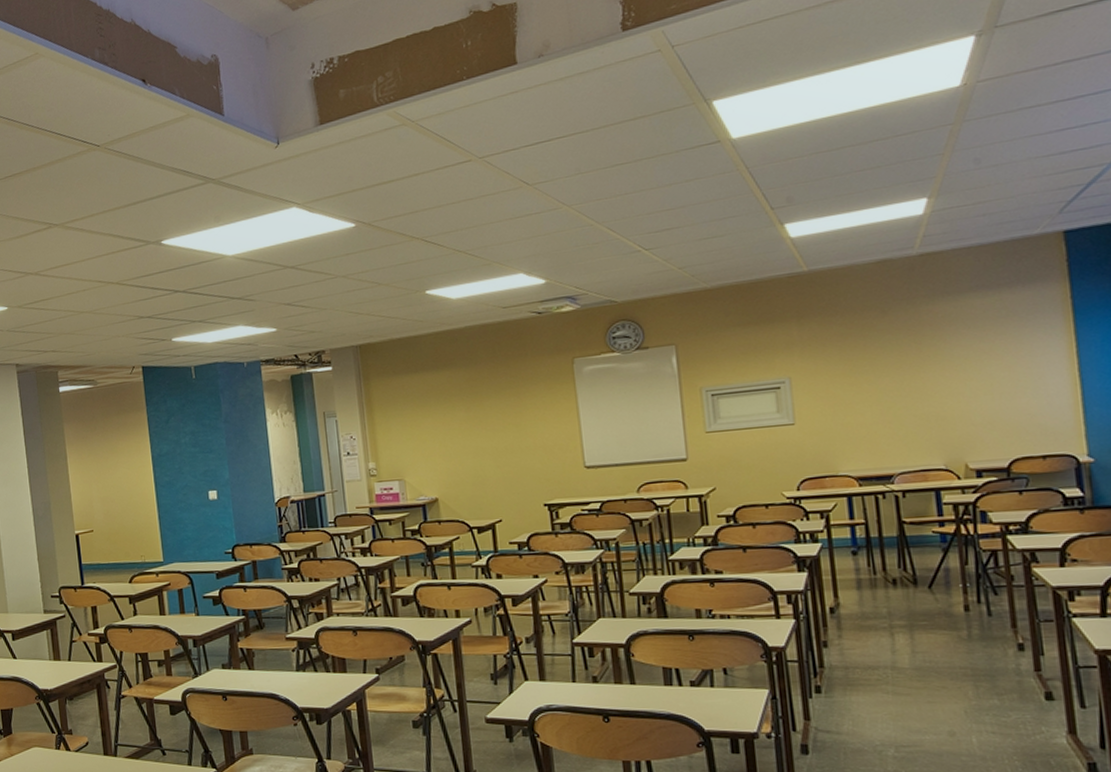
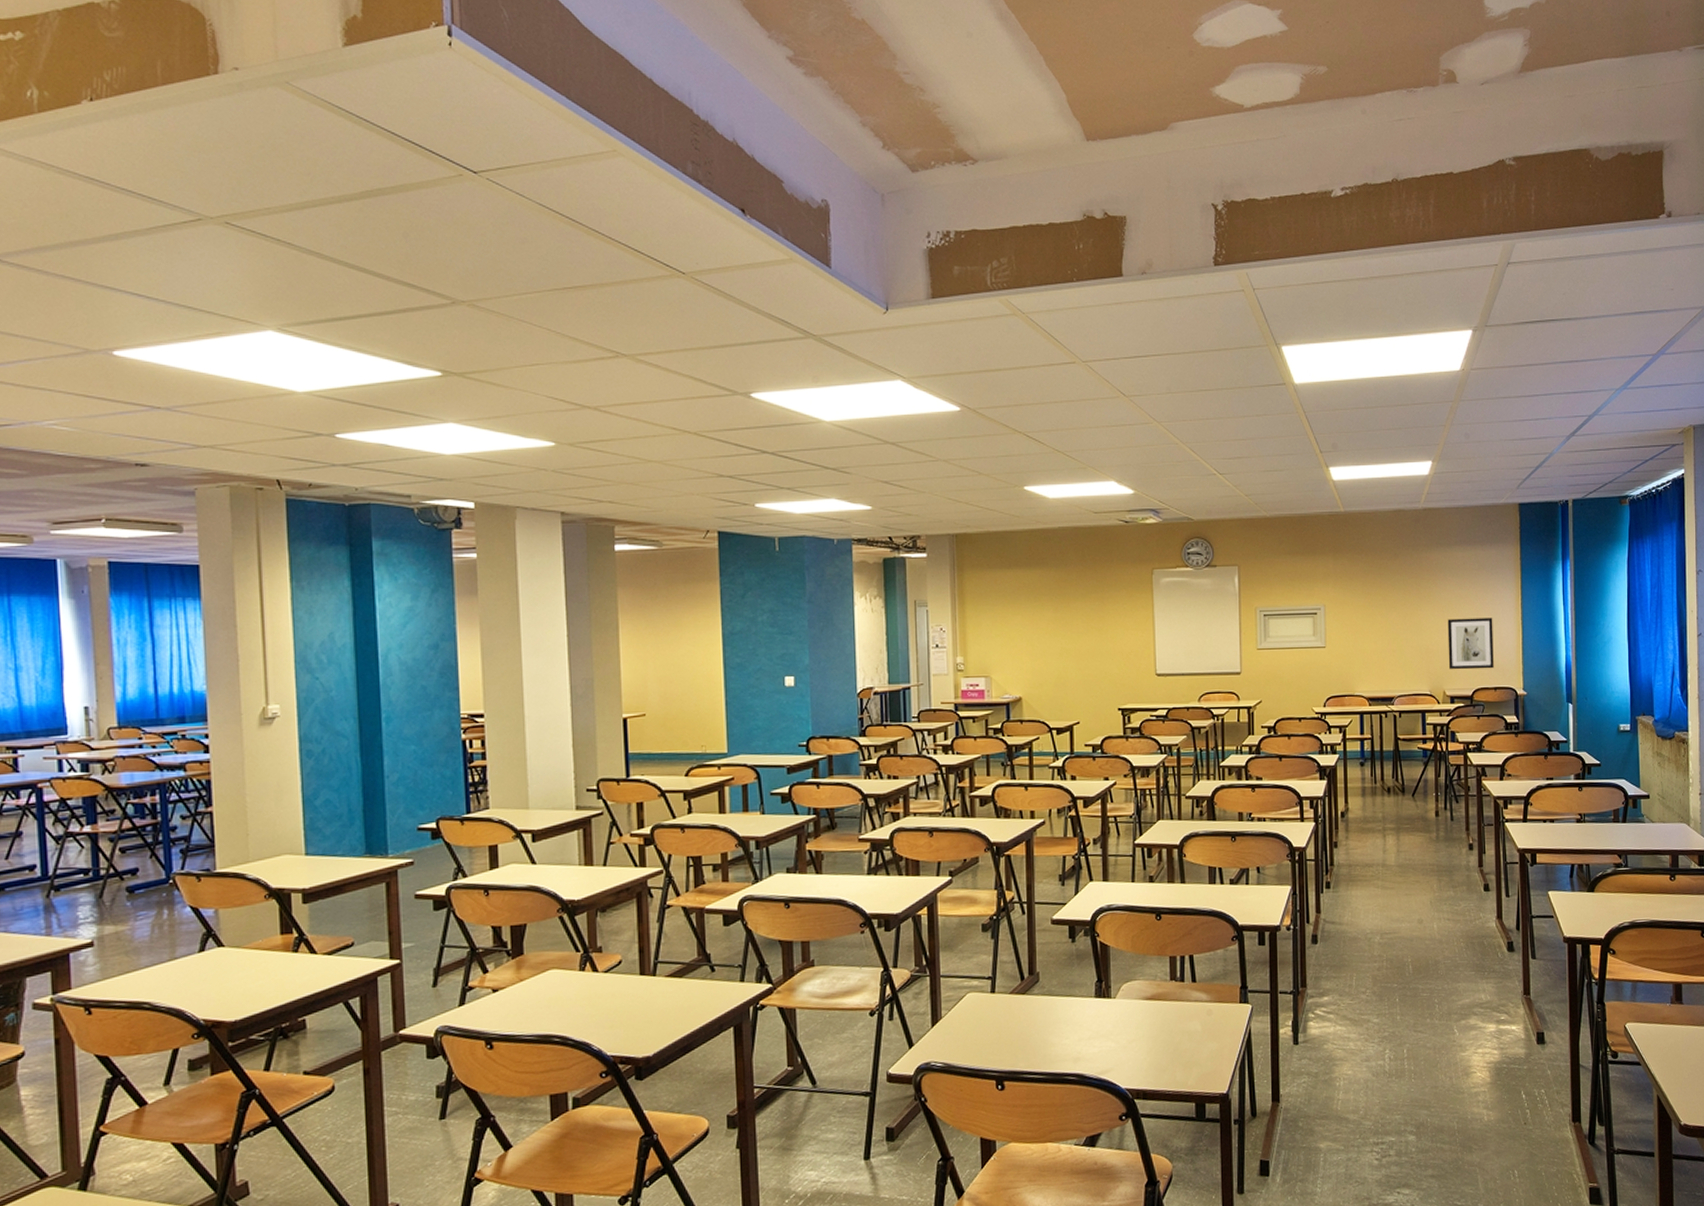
wall art: none [964,372,1040,439] -> present [1447,617,1494,670]

